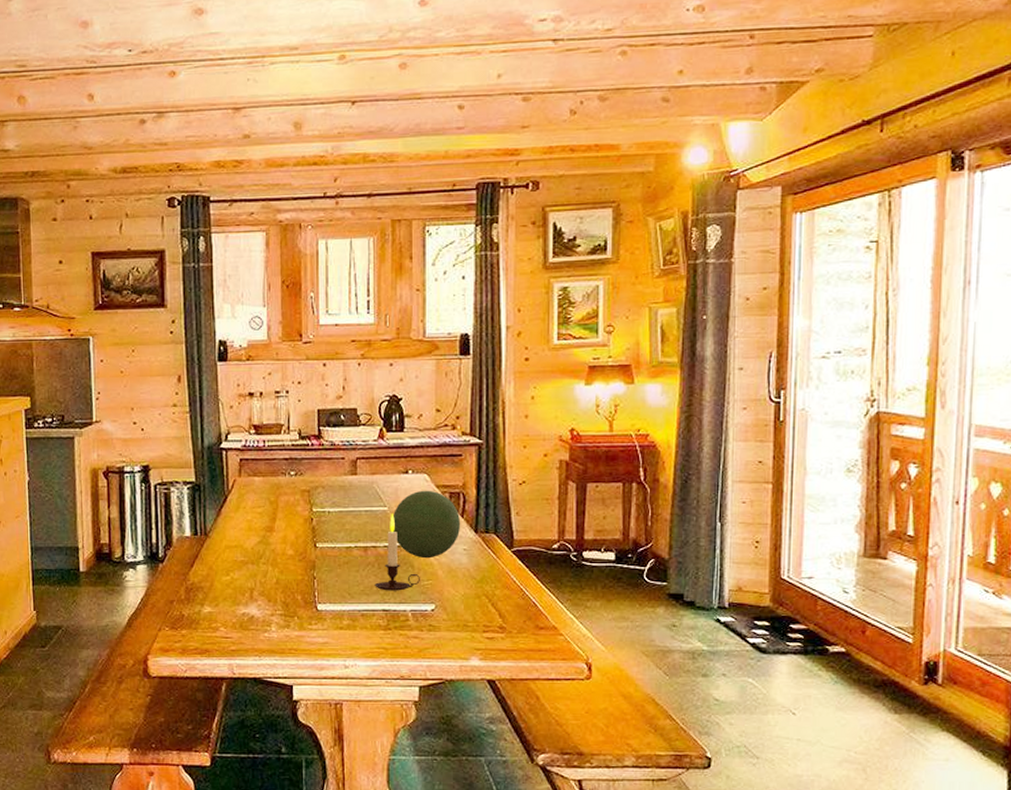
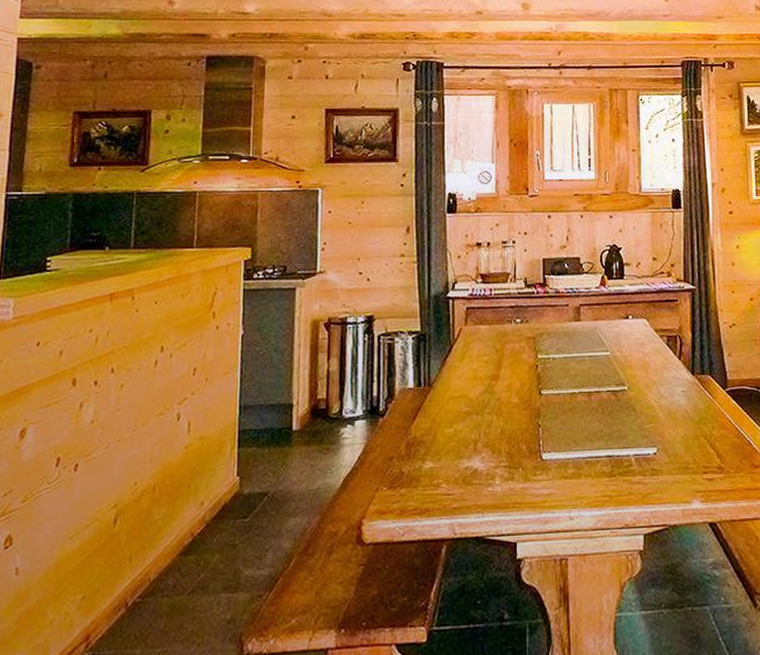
candle: present [374,514,420,591] -> none [598,358,642,436]
decorative orb: present [392,490,461,559] -> none [614,334,679,402]

